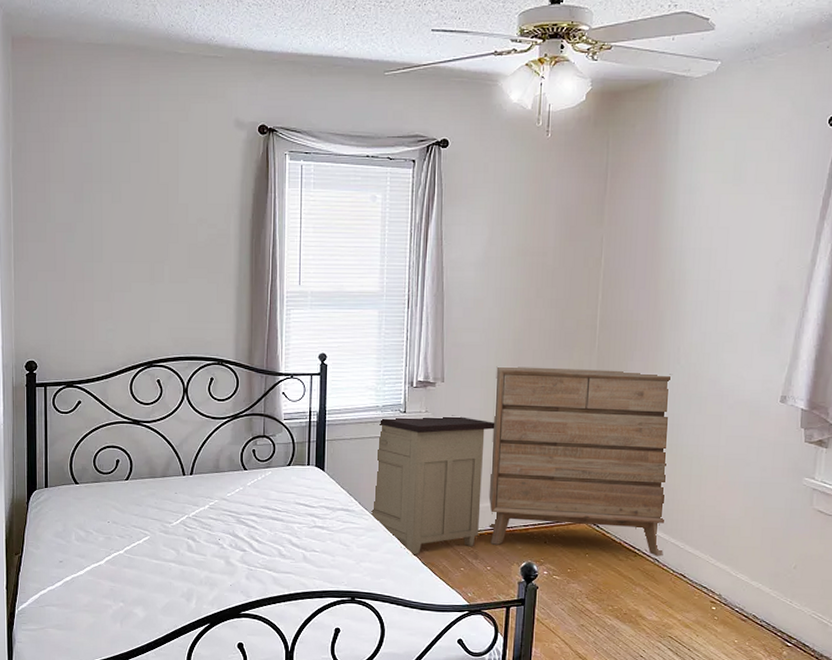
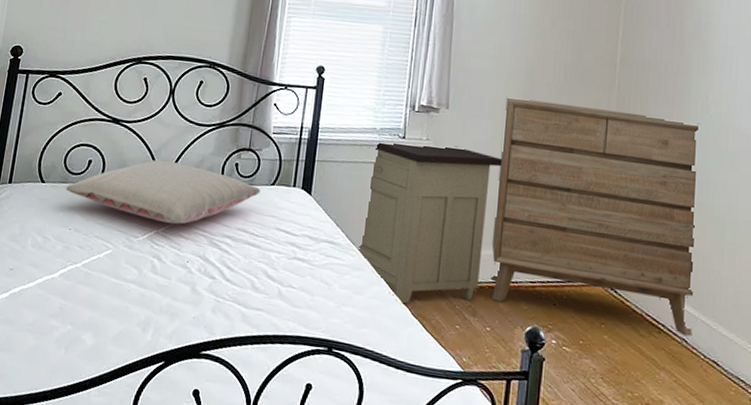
pillow: none [99,453,278,508] -> present [66,159,261,225]

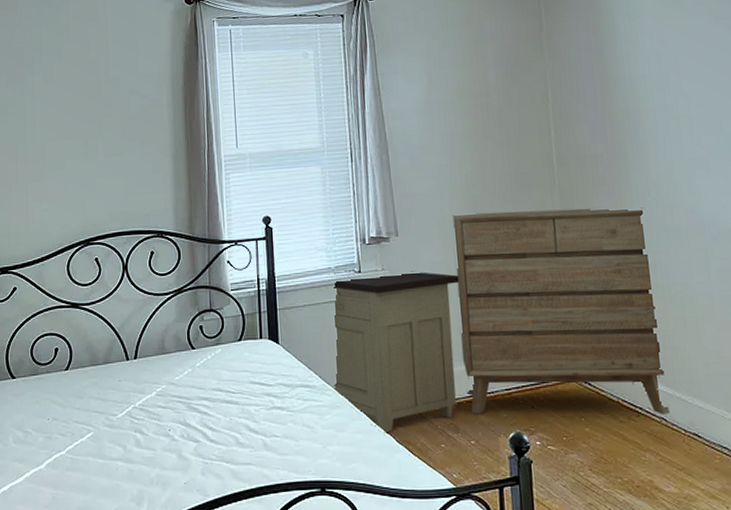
pillow: present [66,159,261,225] -> none [37,335,229,396]

